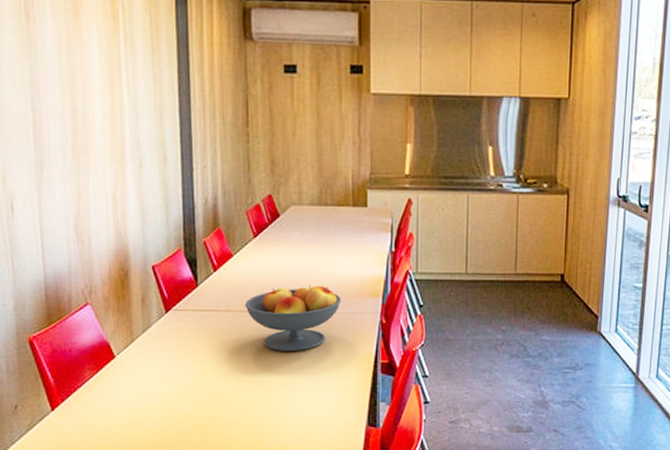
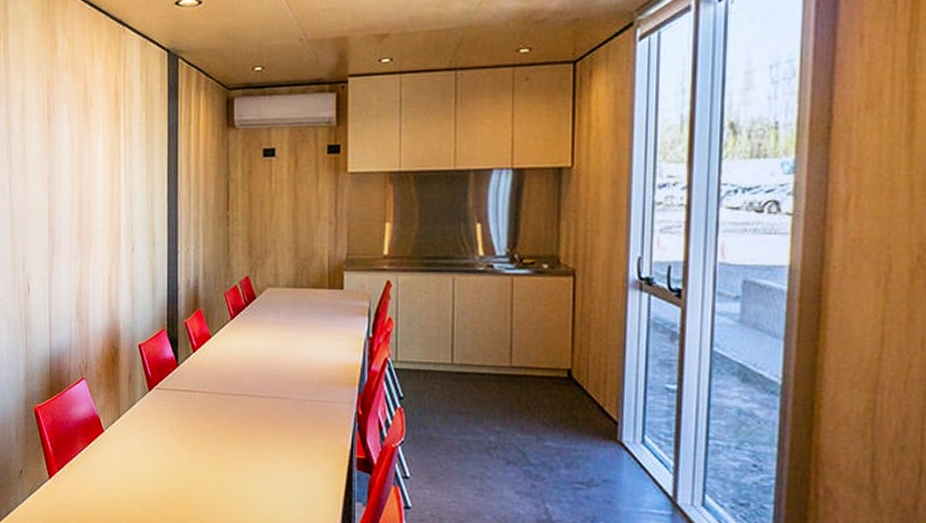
fruit bowl: present [245,285,342,351] -> none [221,370,316,439]

